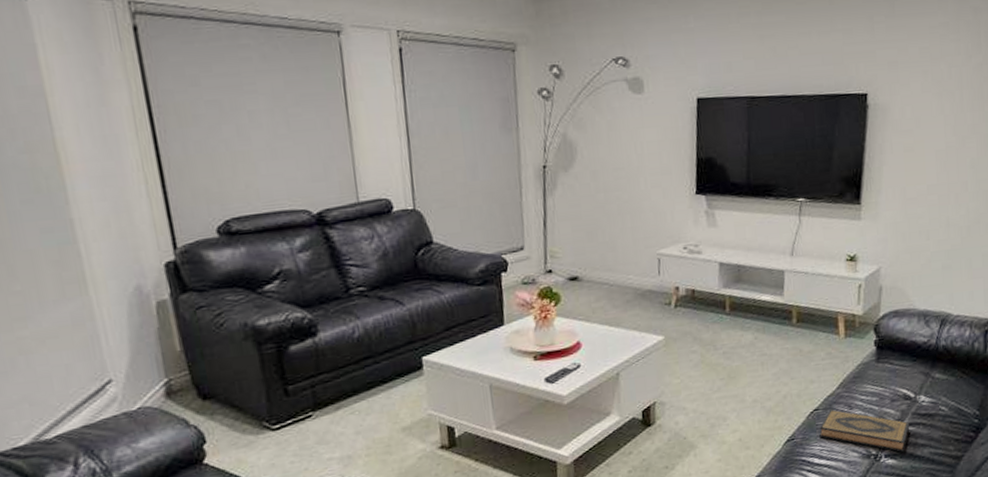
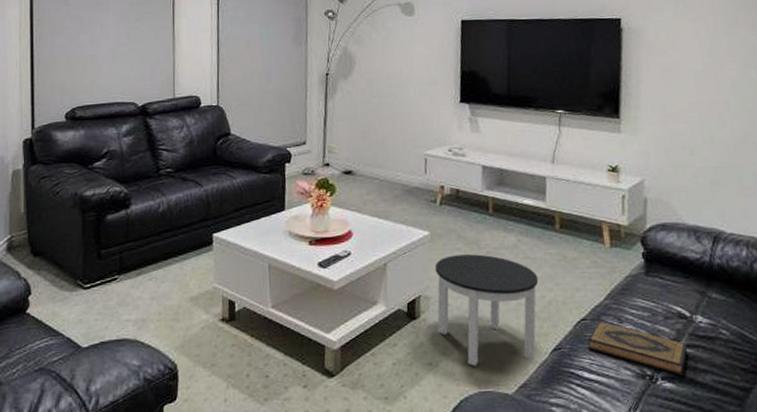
round table: none [670,355,775,465] -> present [434,254,539,366]

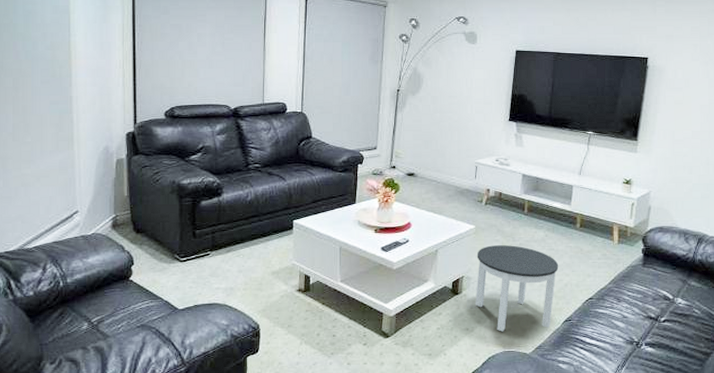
hardback book: present [587,321,688,376] -> none [592,300,668,343]

